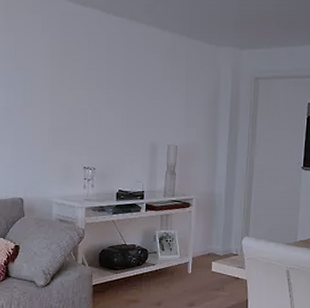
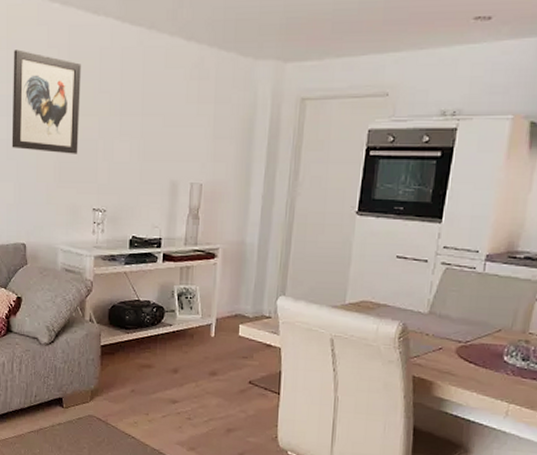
wall art: none [10,32,72,121] -> present [11,49,81,154]

